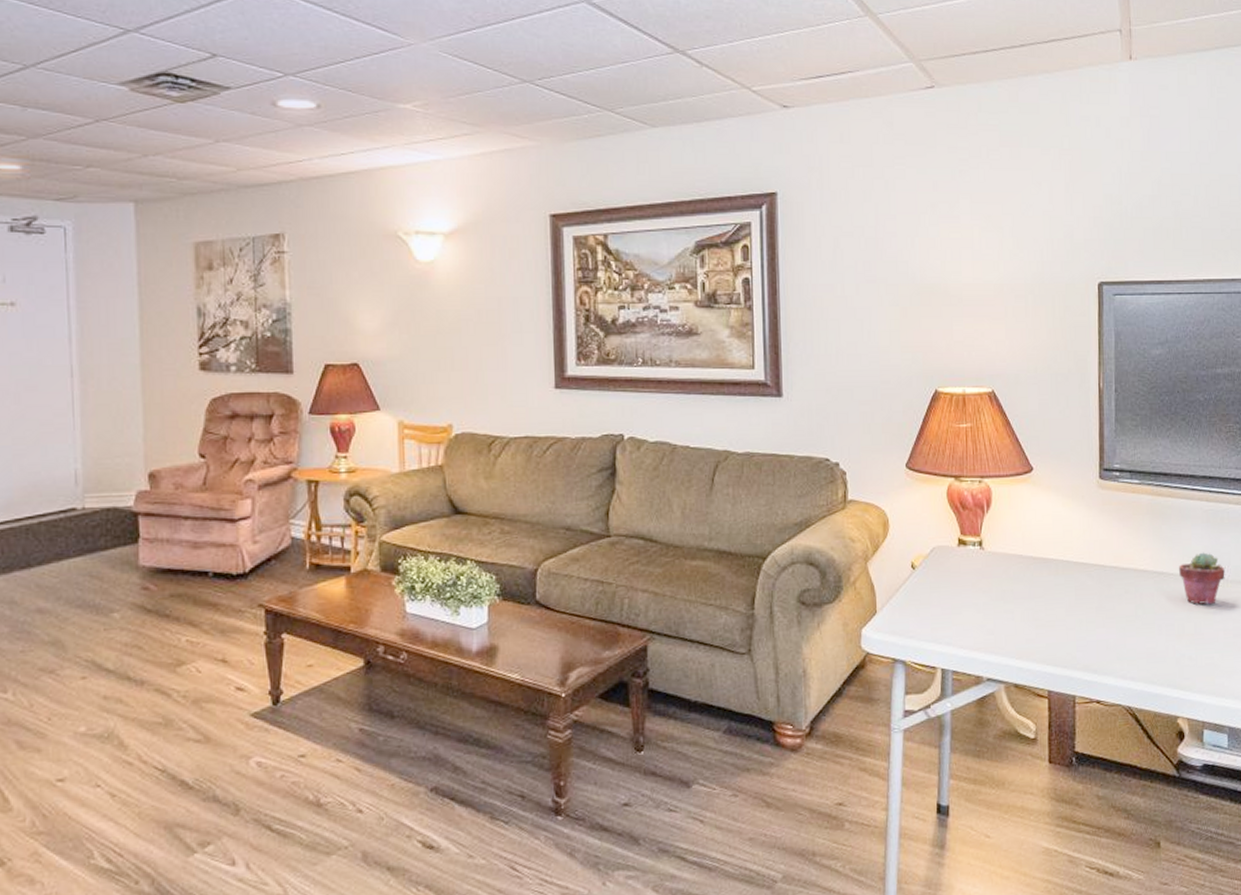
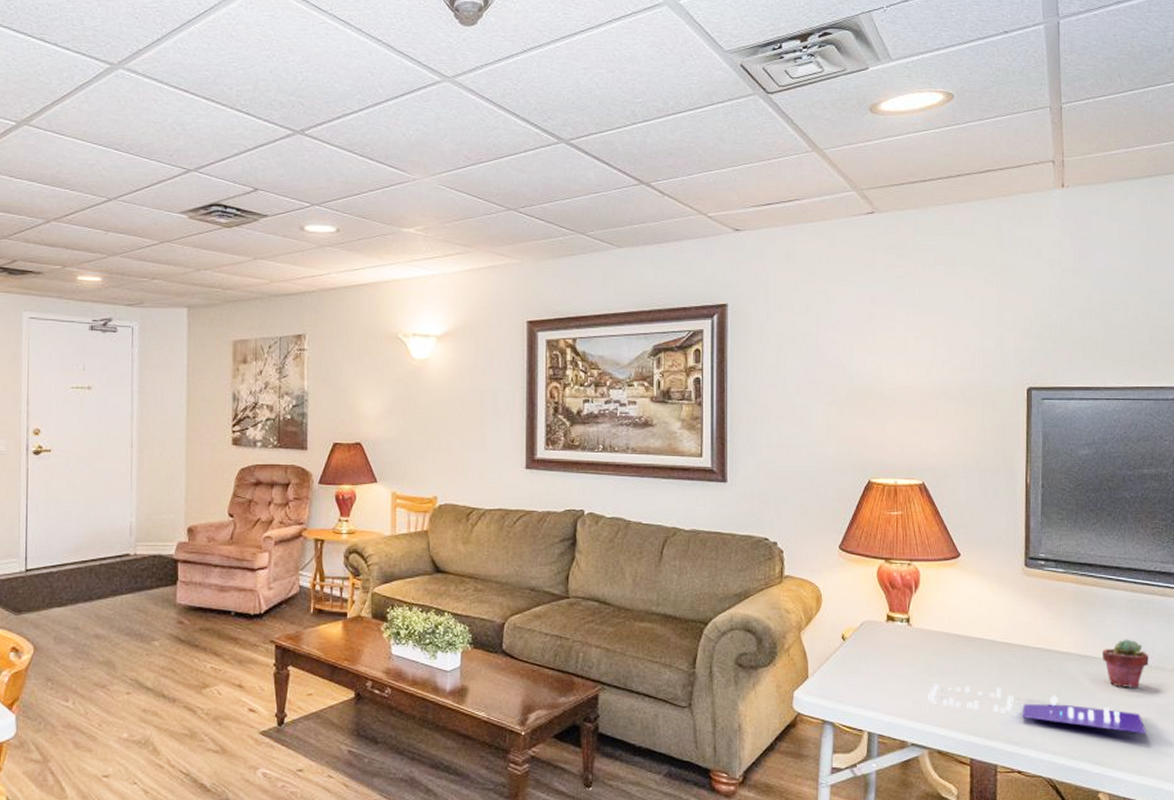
board game: none [1003,611,1224,653] -> present [928,684,1147,735]

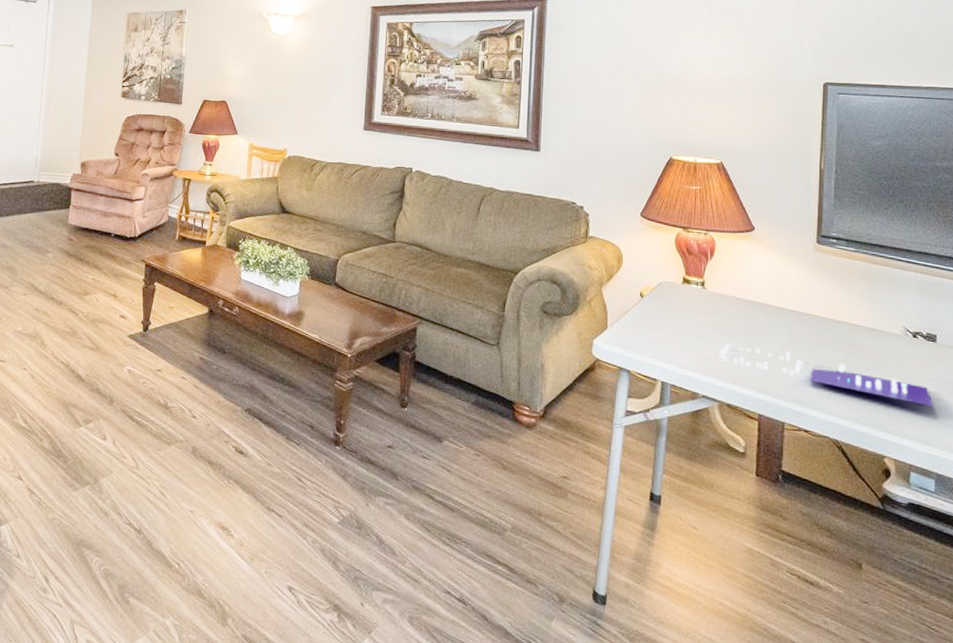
potted succulent: present [1102,639,1149,689] -> none [891,316,938,364]

